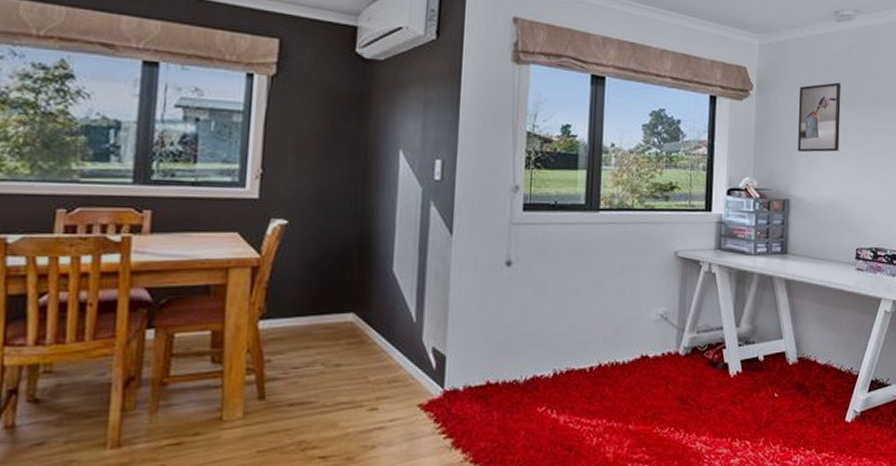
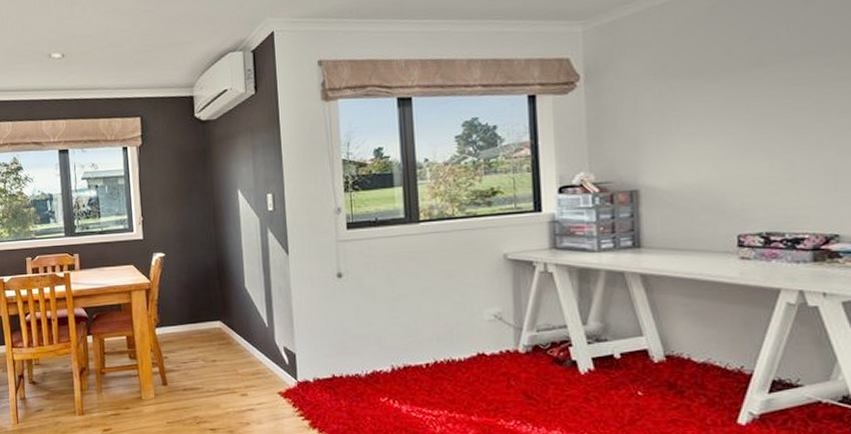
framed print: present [798,82,841,153] -> none [640,52,703,138]

